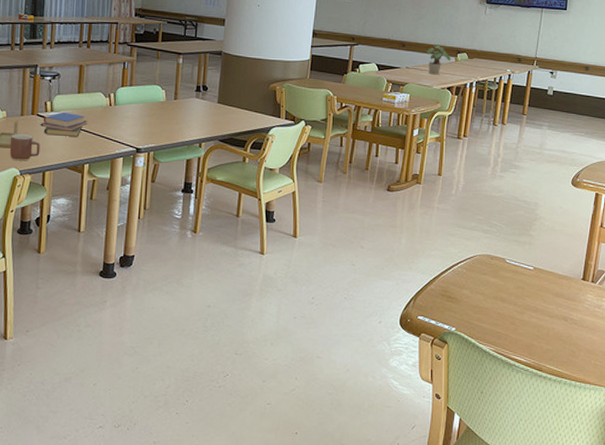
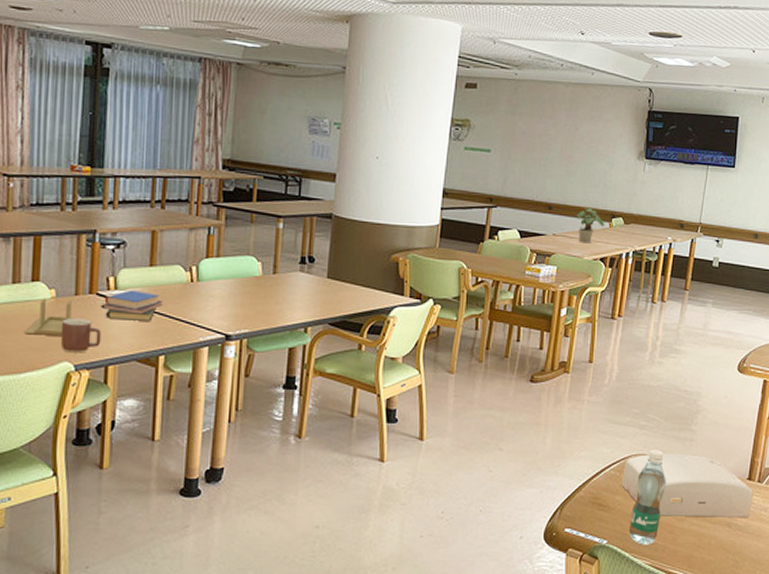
tissue dispenser: none [468,254,587,313] -> present [621,453,753,517]
bottle: none [474,250,508,333] -> present [628,449,666,545]

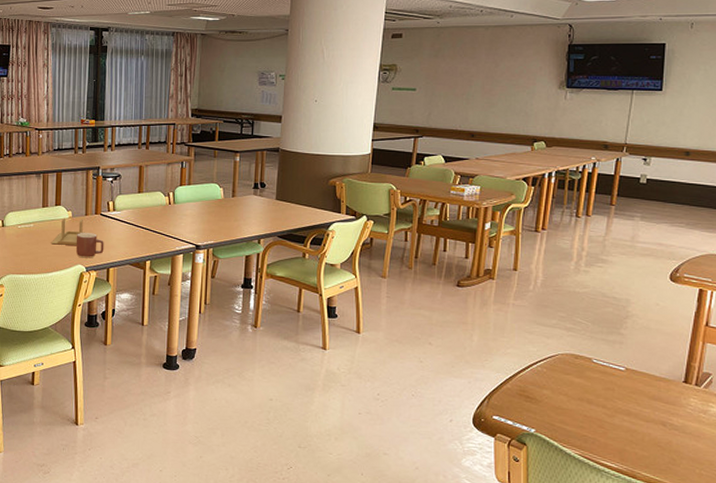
book: present [101,289,163,321] -> none [103,211,149,234]
potted plant: present [576,207,604,244] -> none [498,133,526,165]
tissue dispenser: present [621,453,753,517] -> none [549,354,690,418]
bottle: present [628,449,666,545] -> none [557,349,595,436]

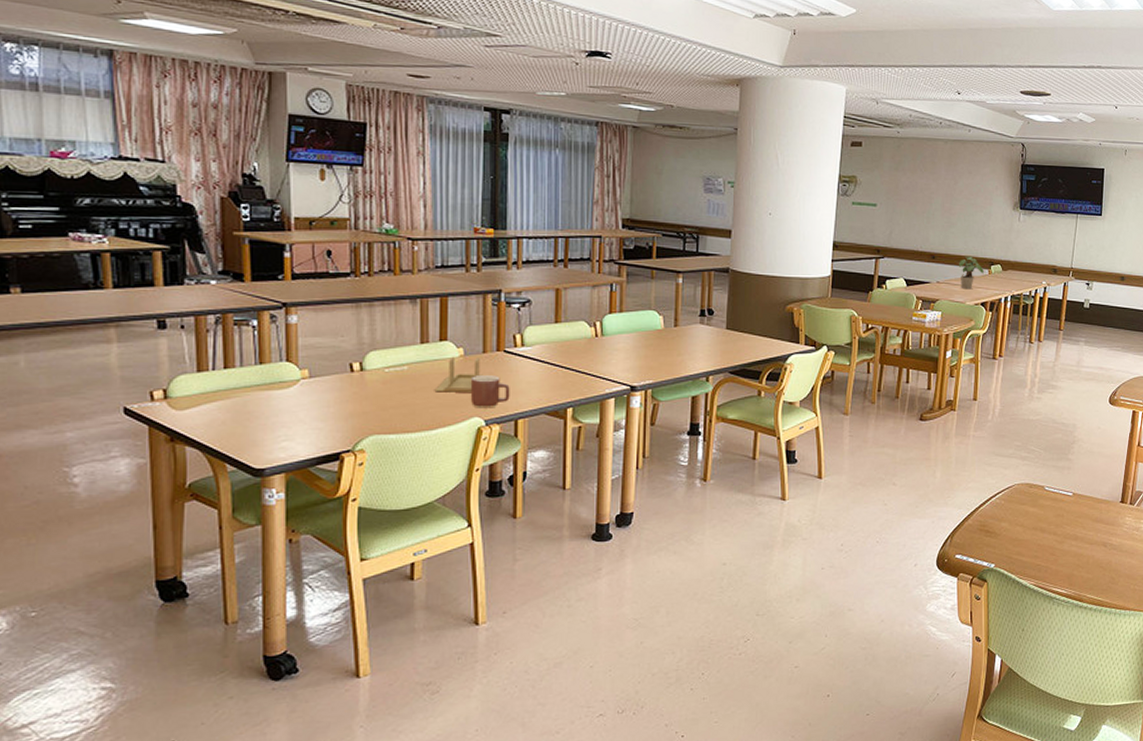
potted plant: none [498,133,526,165] -> present [958,256,984,290]

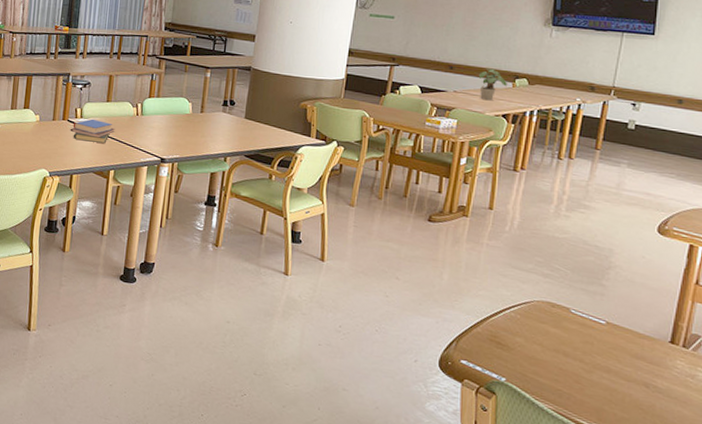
napkin holder: present [434,356,483,392] -> none [17,121,51,149]
mug: present [470,374,510,409] -> none [40,136,69,164]
book: none [508,346,569,375] -> present [70,119,115,143]

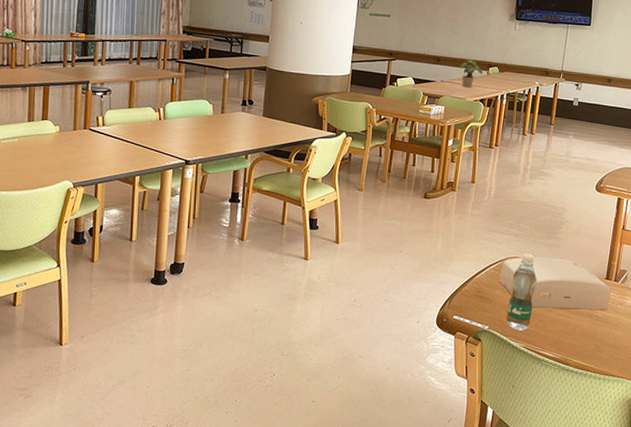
book: present [70,119,115,143] -> none [92,126,138,150]
tissue dispenser: none [522,301,676,381] -> present [500,256,610,310]
bottle: none [529,297,573,390] -> present [506,253,537,331]

